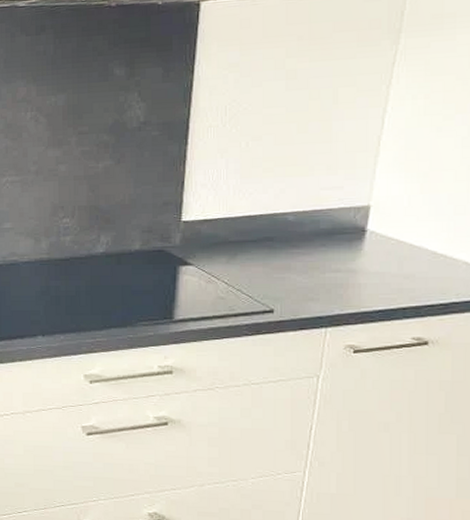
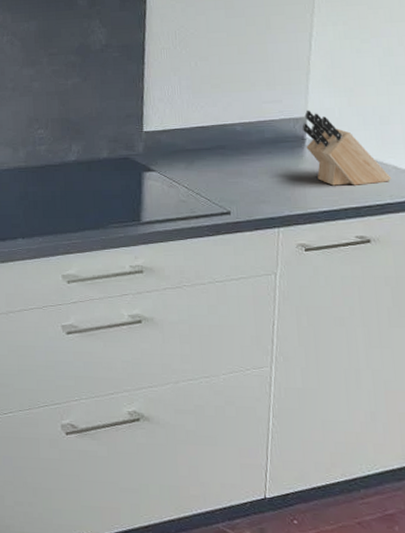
knife block: none [364,197,461,283] -> present [303,110,392,186]

